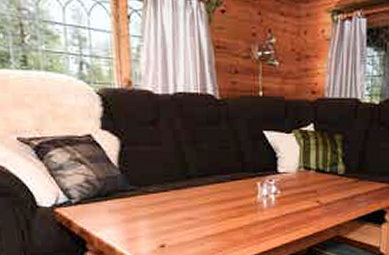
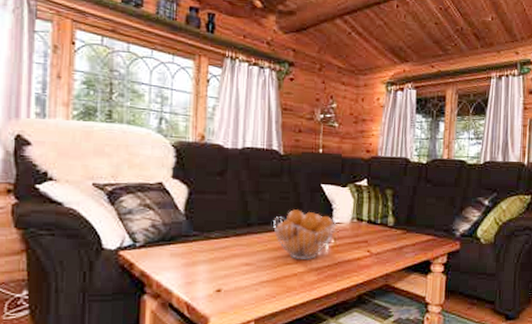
fruit basket: none [214,159,282,213] -> present [273,209,337,260]

